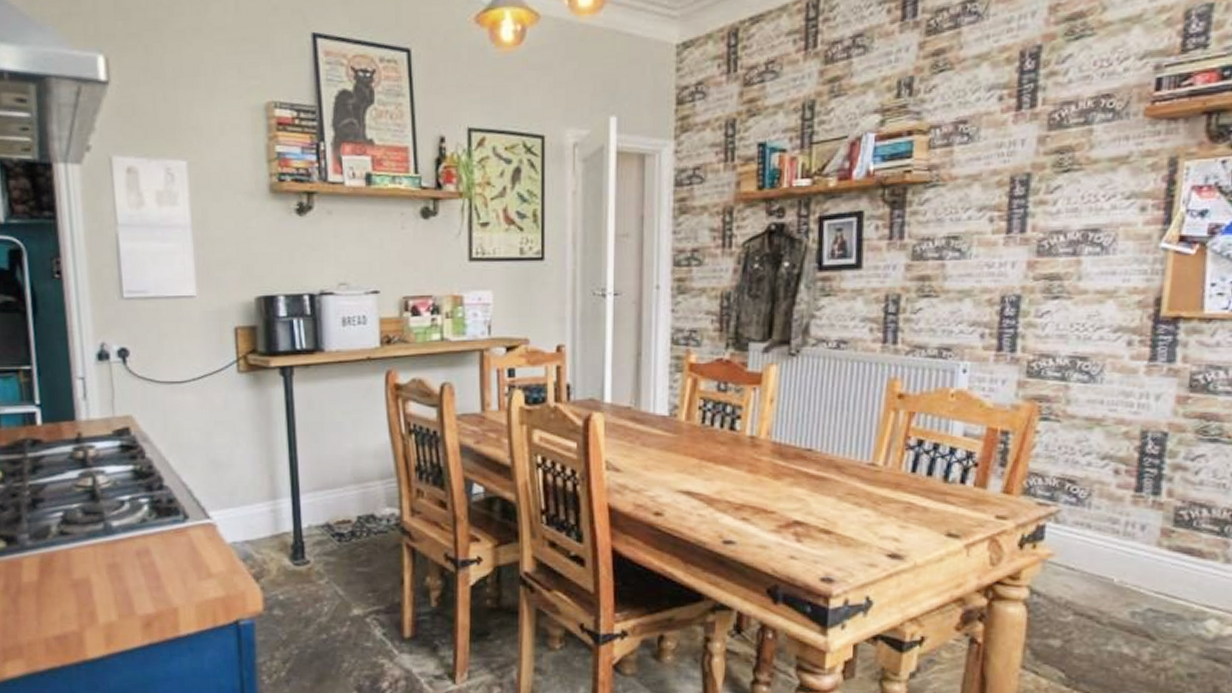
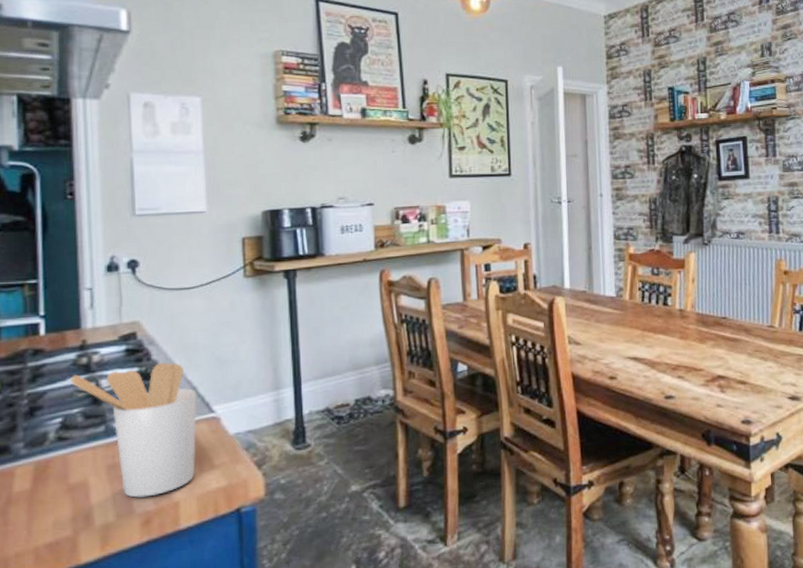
utensil holder: none [68,462,194,600] -> present [70,362,197,498]

